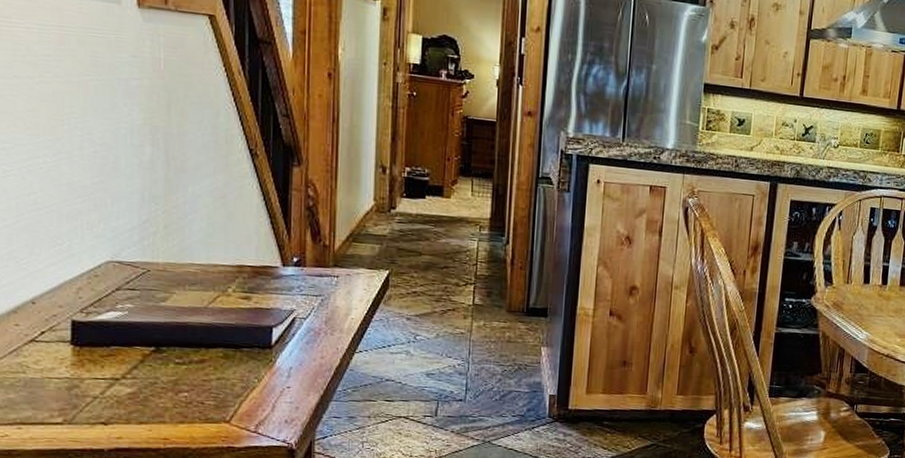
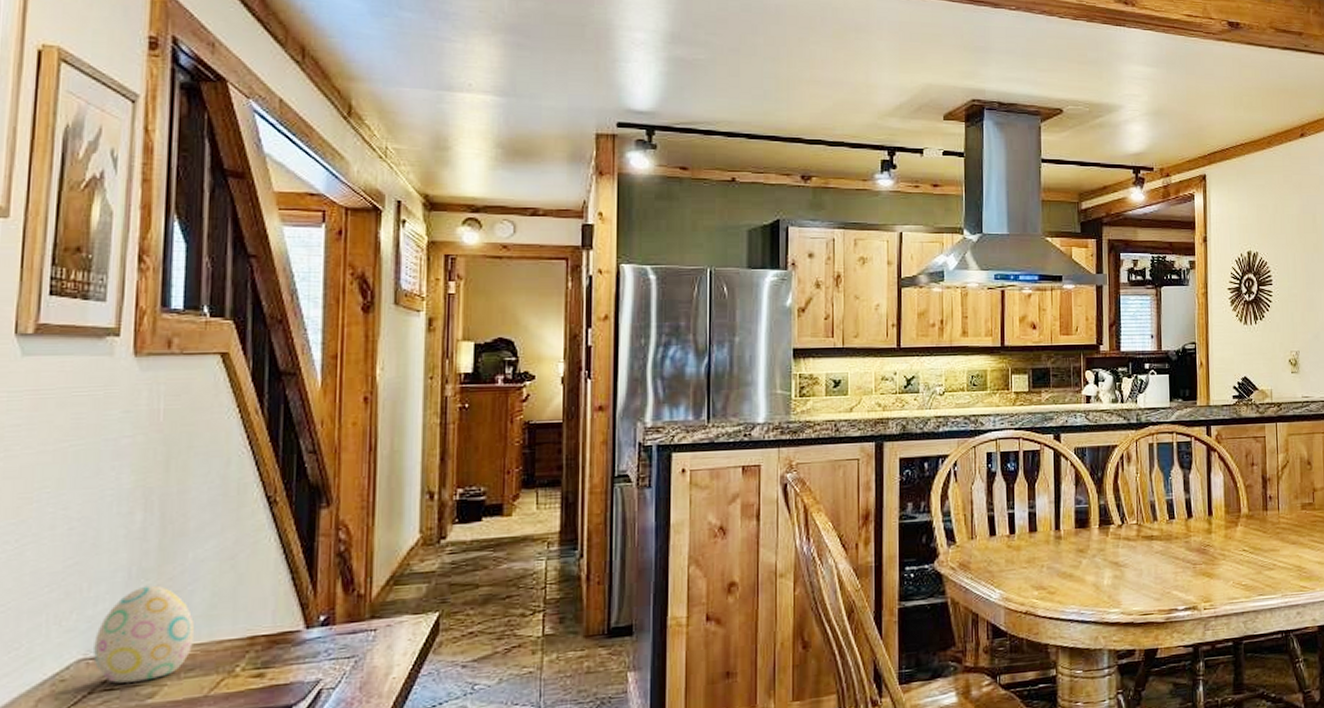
decorative egg: none [119,209,196,287] -> present [93,585,195,684]

